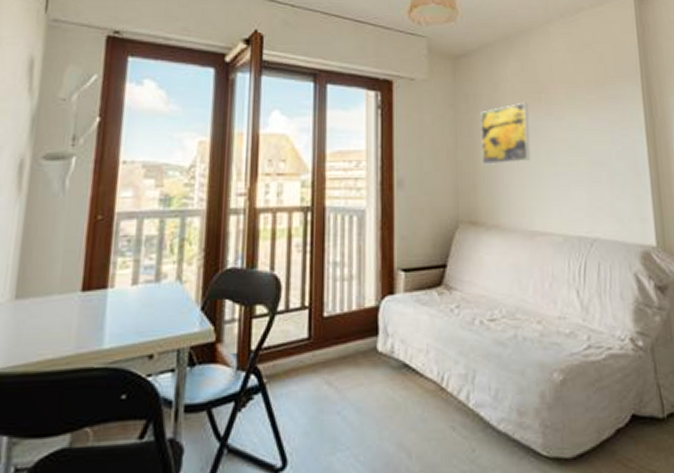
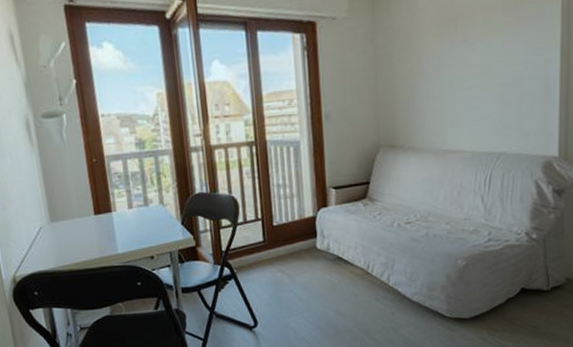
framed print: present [480,102,531,166] -> none [398,31,445,95]

